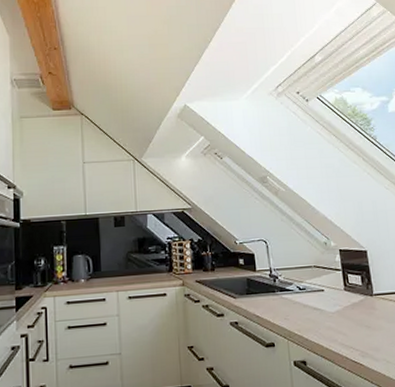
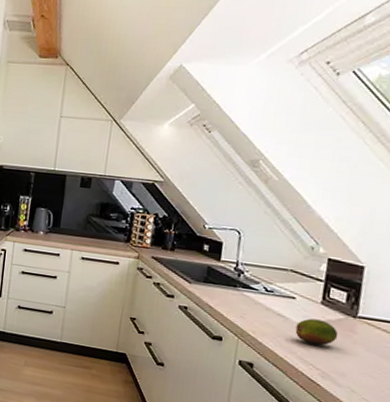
fruit: none [330,304,365,329] -> present [295,318,339,346]

